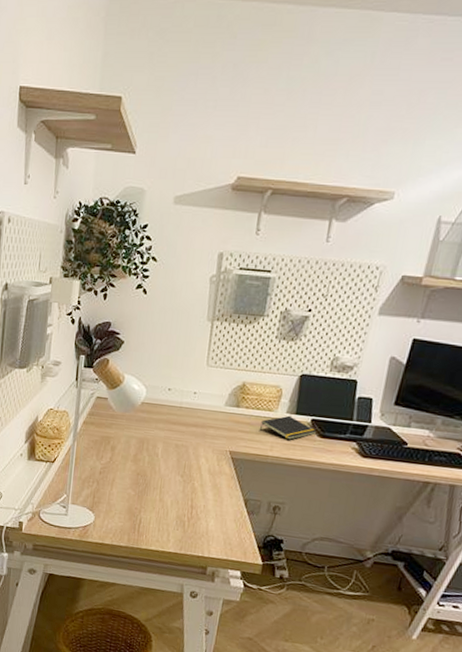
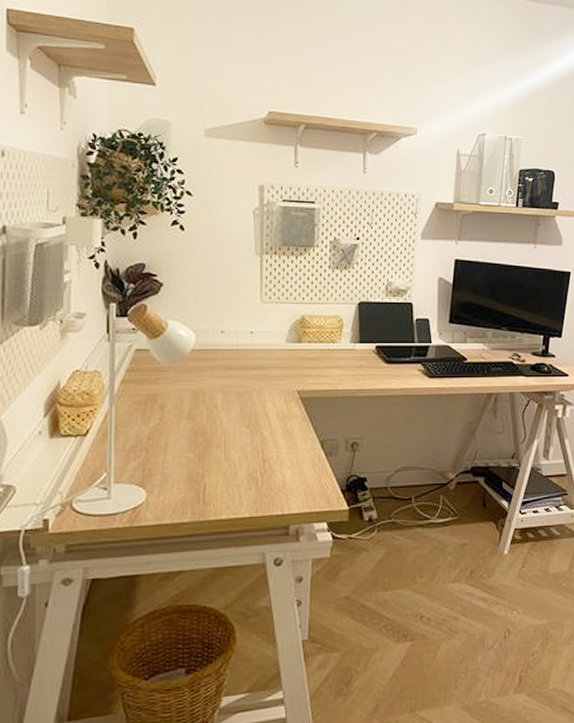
notepad: present [260,415,317,440] -> none [326,345,383,370]

